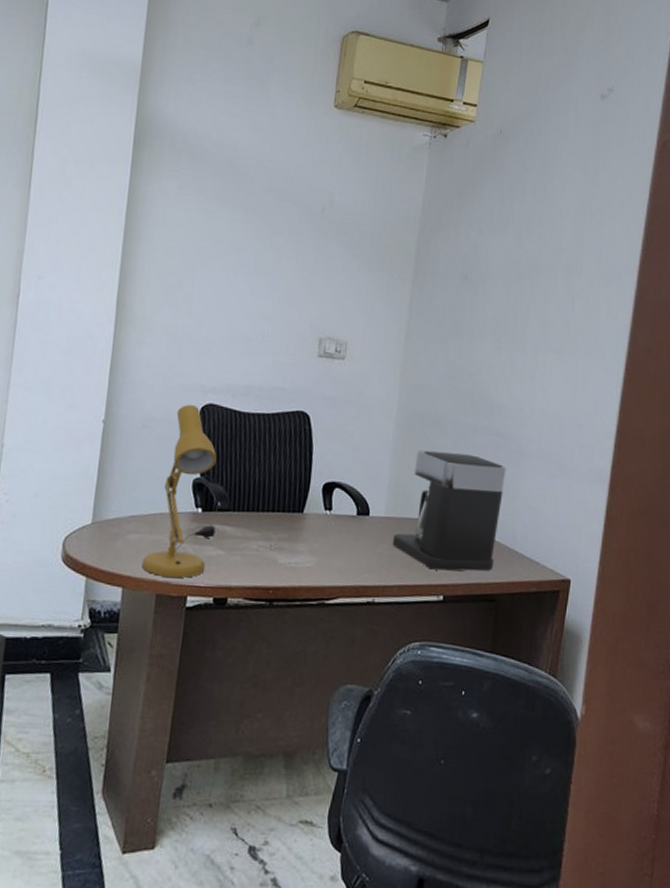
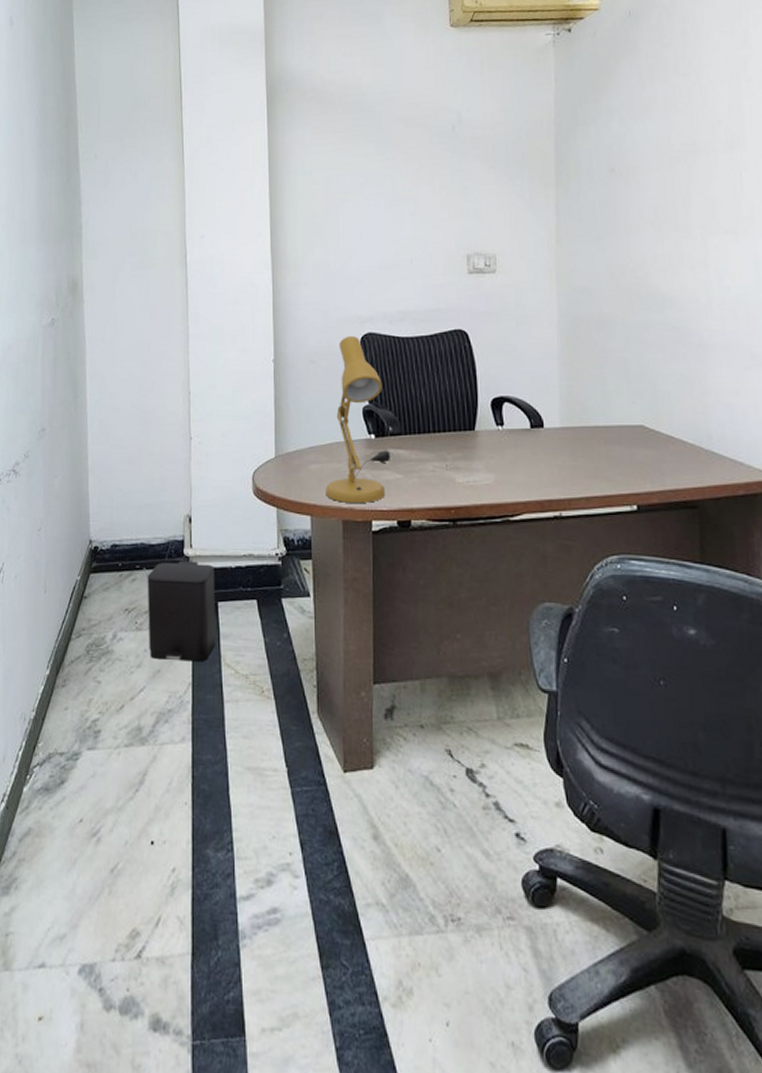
coffee maker: present [392,450,506,572] -> none [572,354,690,478]

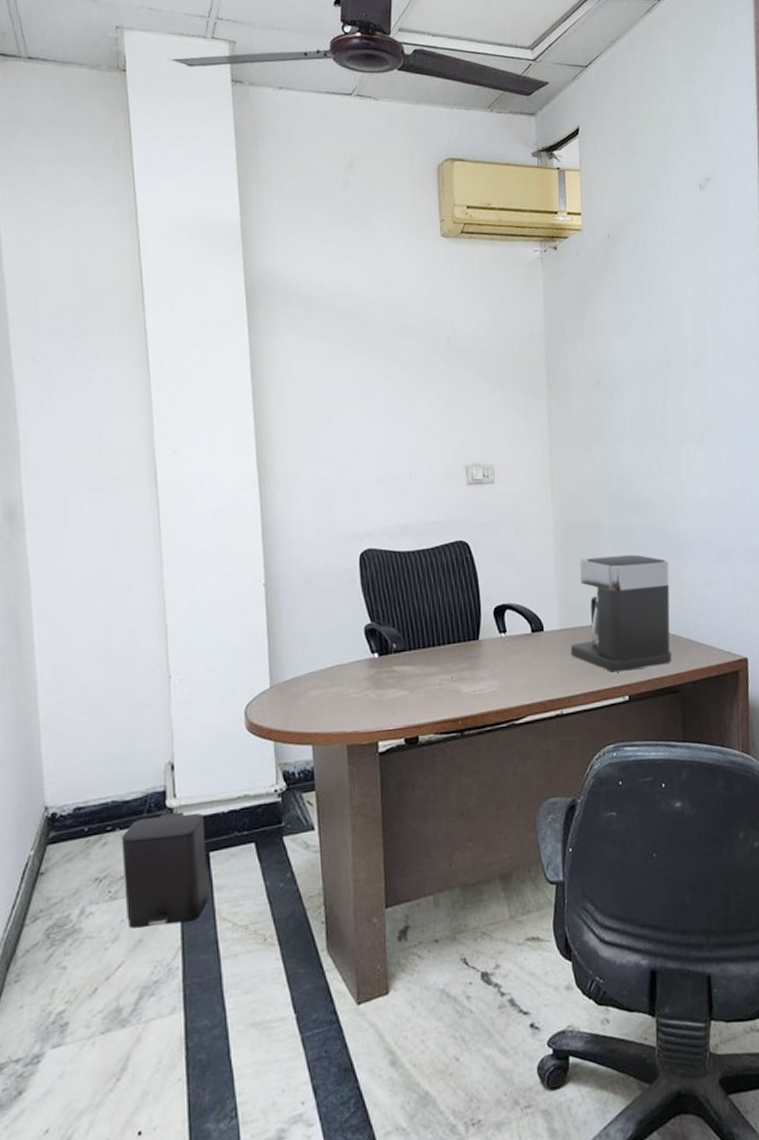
desk lamp: present [326,336,393,503] -> none [327,553,398,727]
coffee maker: none [572,354,690,478] -> present [570,554,672,672]

